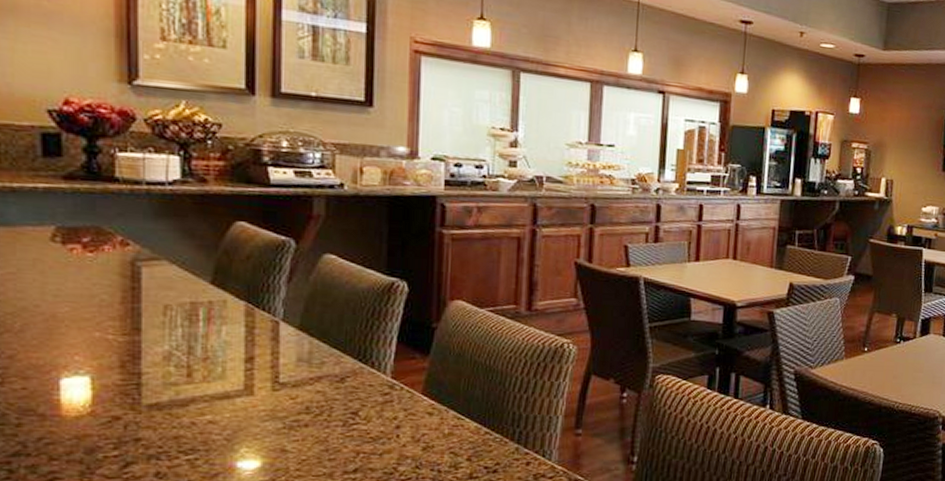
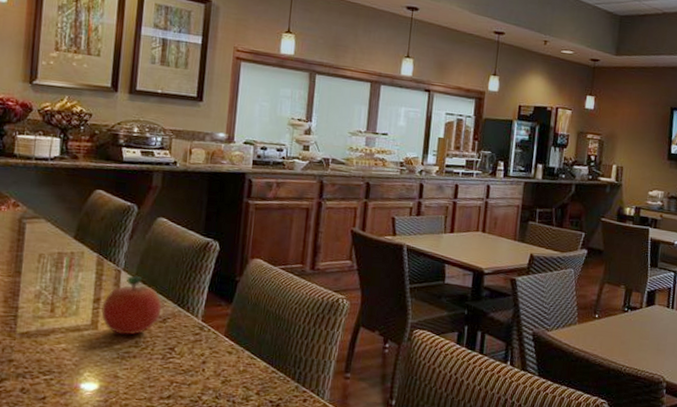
fruit: none [257,327,338,400] -> present [101,276,162,336]

